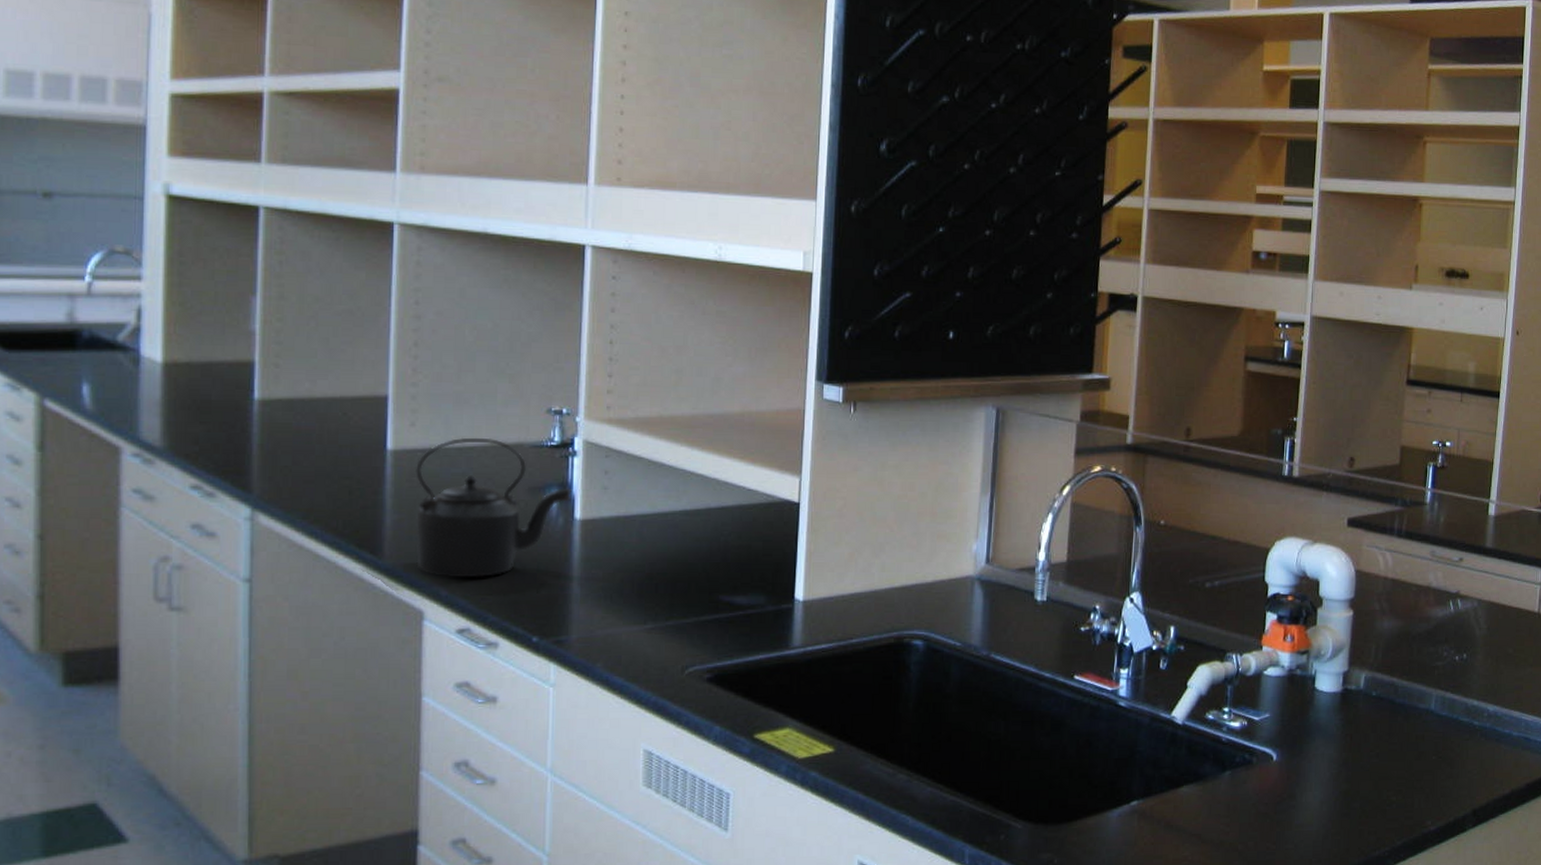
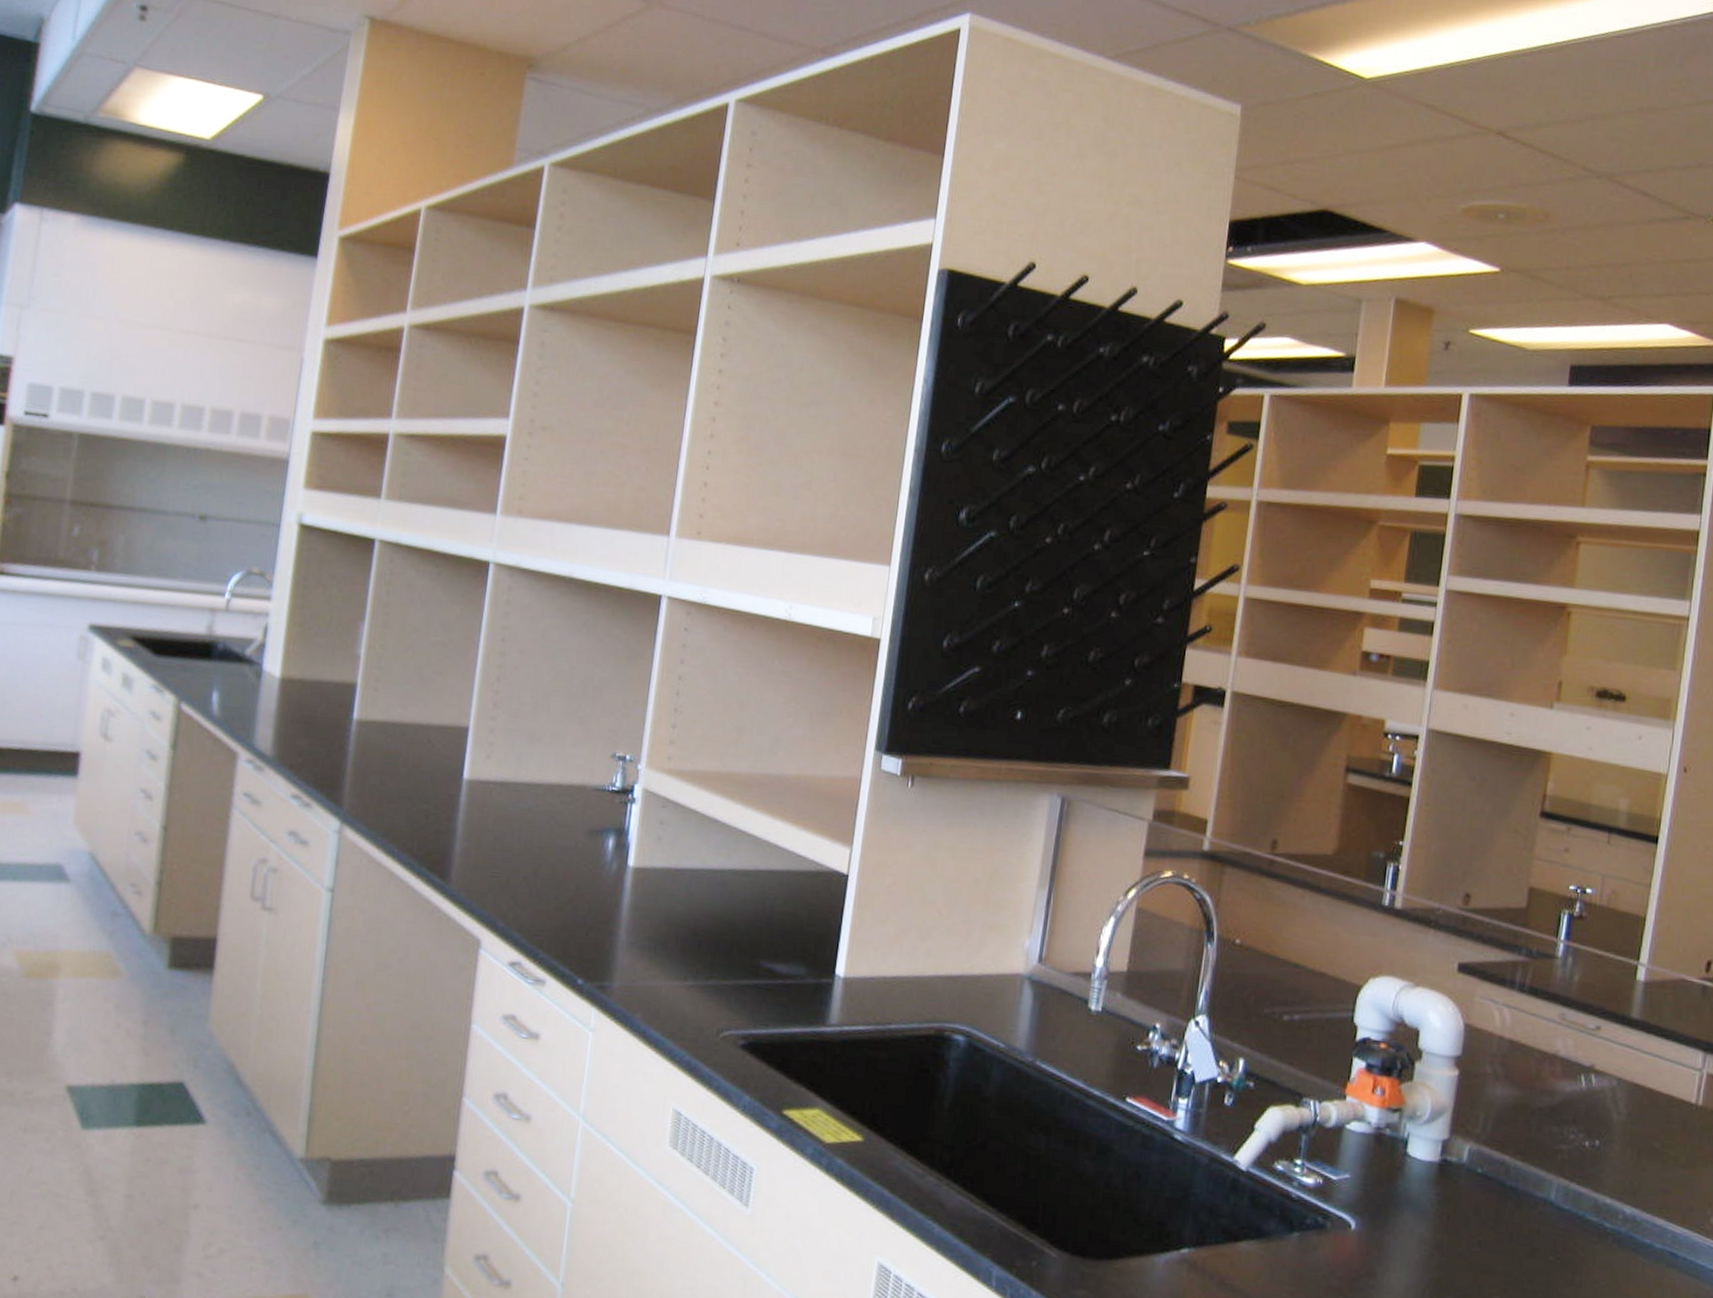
kettle: present [415,437,572,578] -> none [479,773,628,914]

